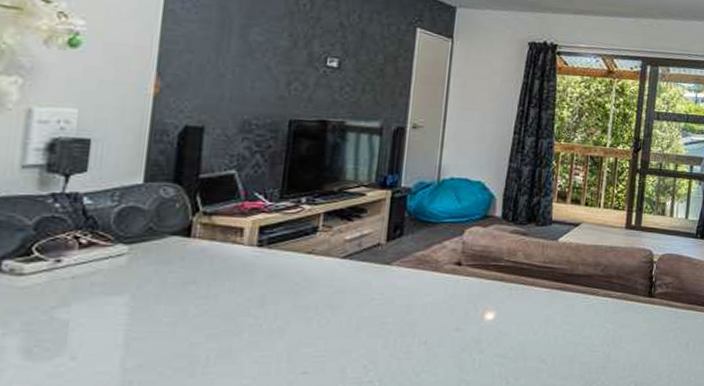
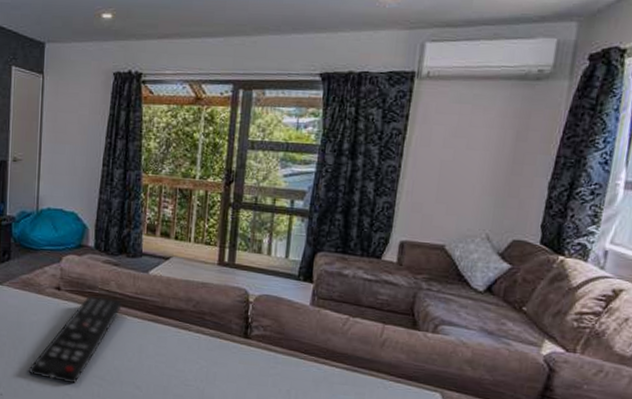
remote control: none [417,268,529,368] -> present [28,295,122,384]

